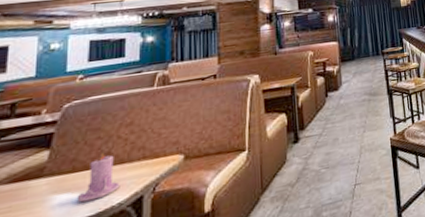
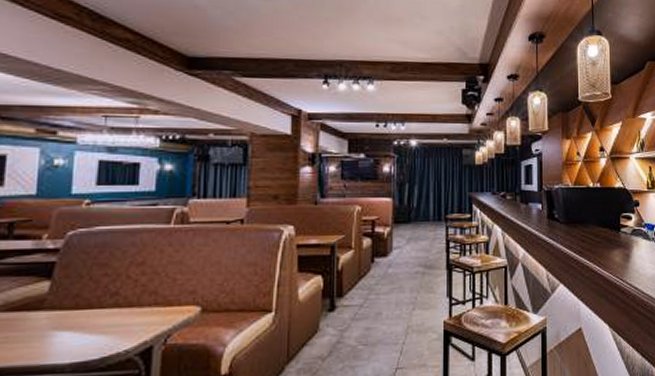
candle: present [77,152,120,203] -> none [79,292,128,344]

